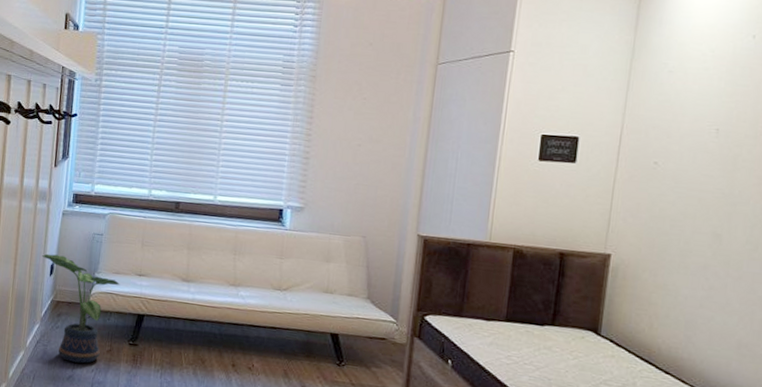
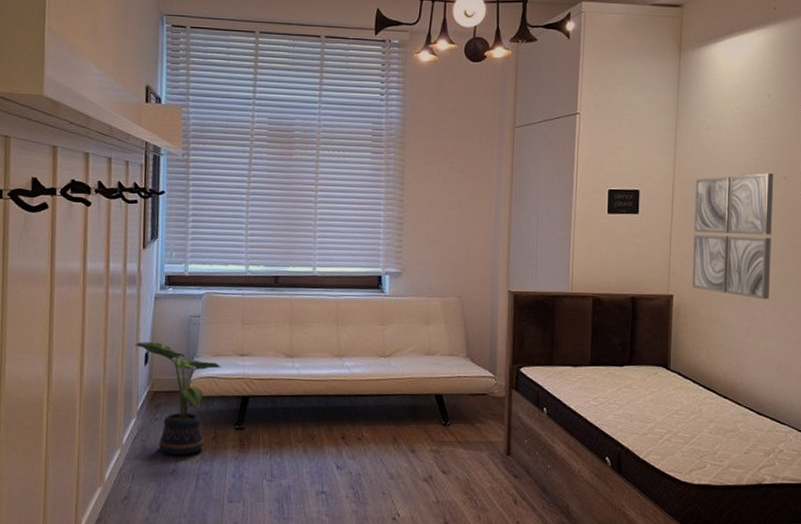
wall art: none [636,125,752,269] -> present [692,173,774,300]

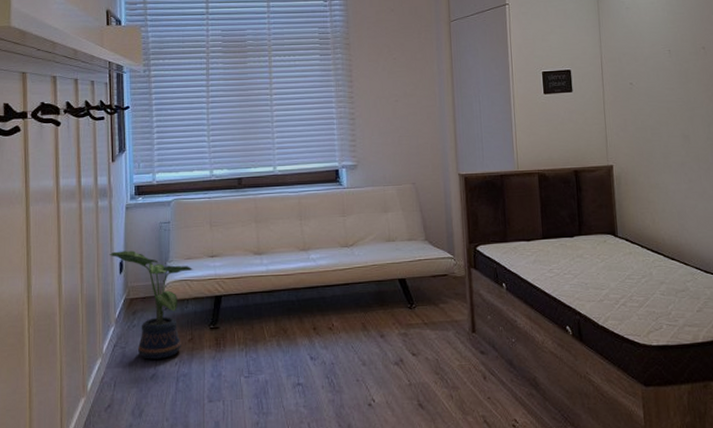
wall art: present [692,173,774,300] -> none [621,45,702,163]

